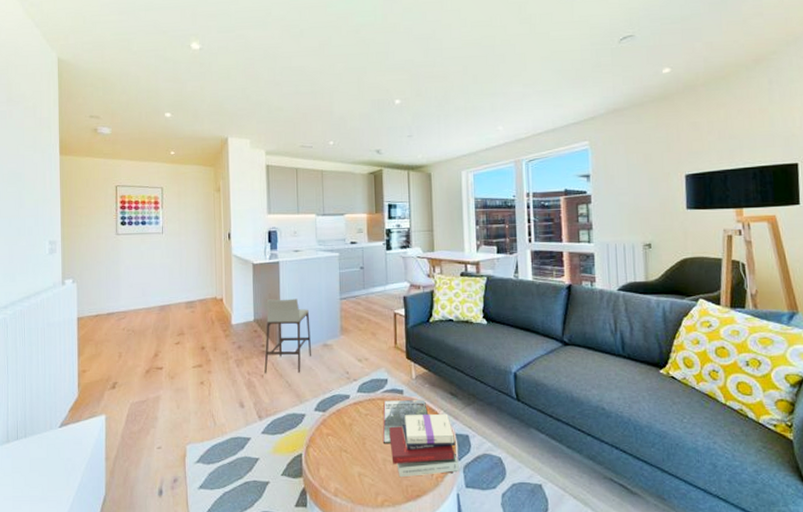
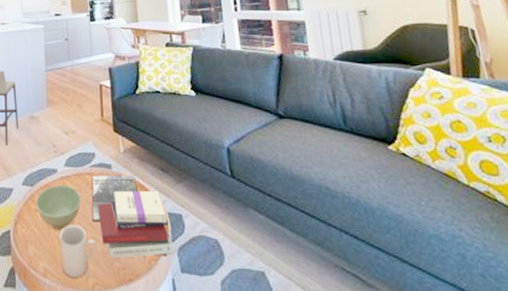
bowl: none [328,409,373,452] -> present [35,184,82,230]
mug: none [350,447,387,496] -> present [59,225,97,278]

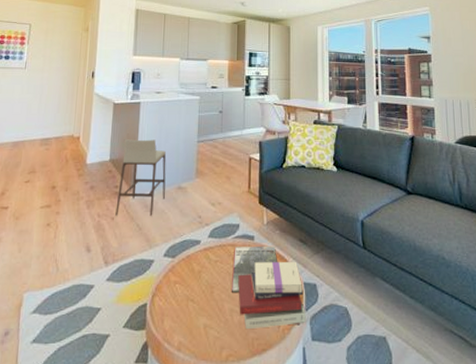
bowl: present [35,184,82,230] -> none [176,256,223,302]
mug: present [59,225,97,278] -> none [197,296,234,351]

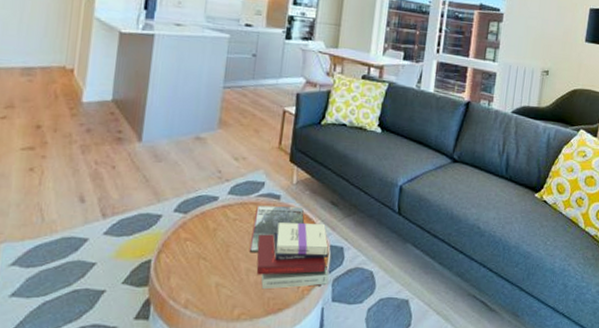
bar stool: present [115,139,166,216] -> none [117,77,184,167]

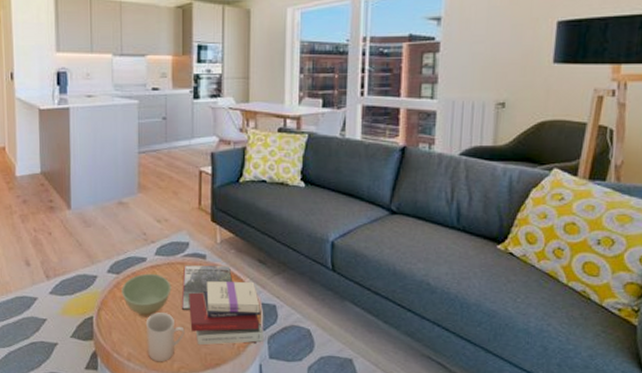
bowl: none [187,213,242,260] -> present [121,273,172,317]
mug: none [207,255,250,309] -> present [145,312,185,362]

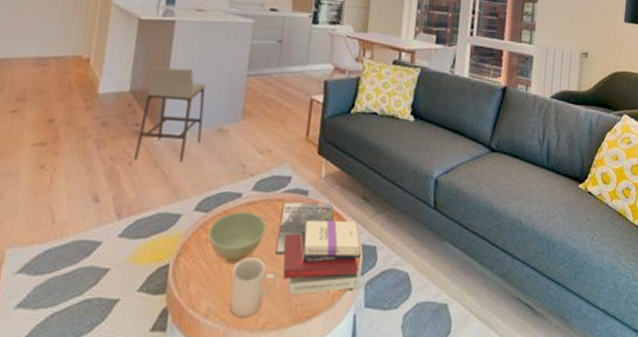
bar stool: none [52,150,105,232] -> present [134,66,205,162]

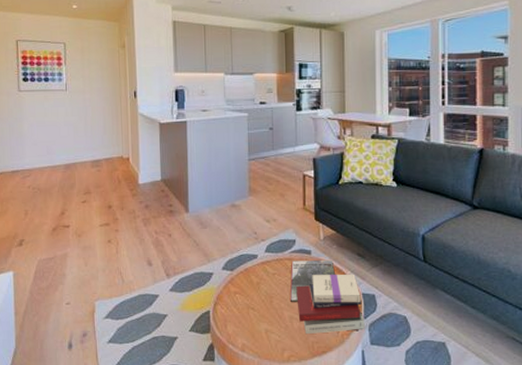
bar stool: present [134,66,205,162] -> none [172,159,219,233]
bowl: present [208,211,267,264] -> none [235,269,281,310]
mug: present [229,258,276,318] -> none [258,305,294,352]

